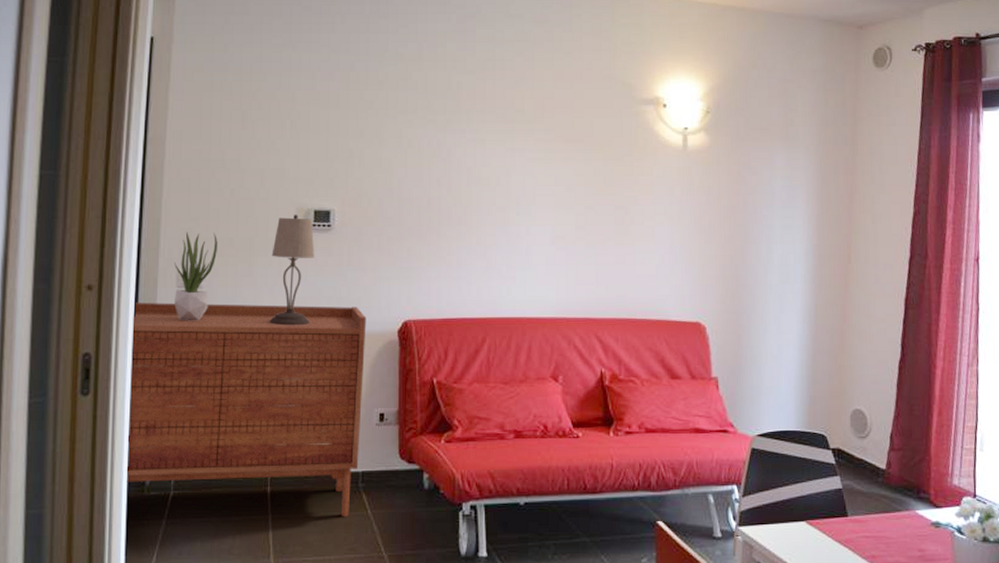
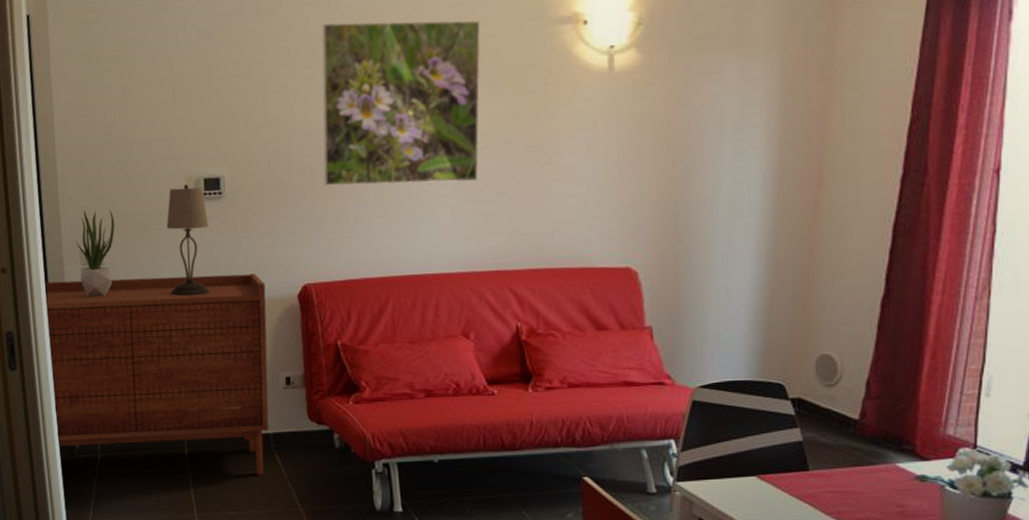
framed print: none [430,79,577,234] -> present [321,20,480,186]

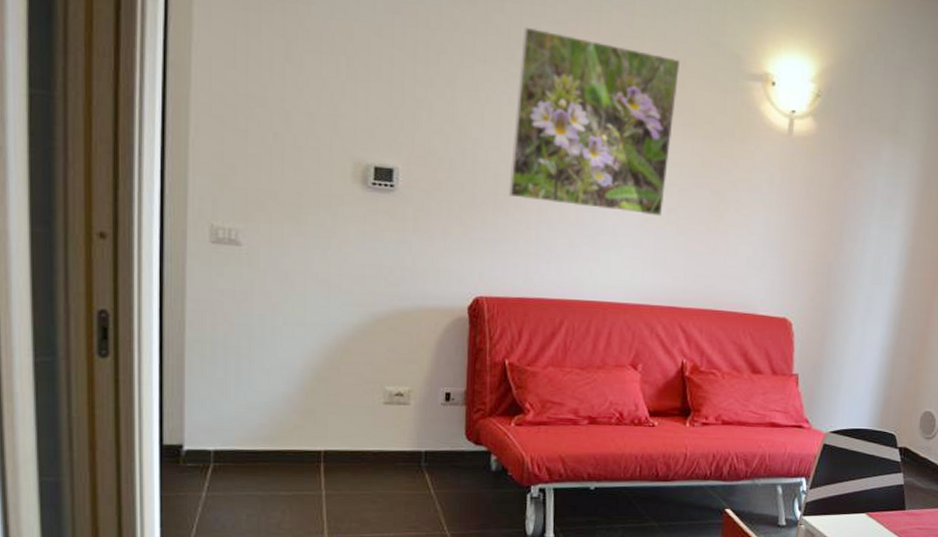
sideboard: present [46,273,269,475] -> none [159,257,433,495]
potted plant: present [76,209,115,297] -> none [207,179,259,283]
table lamp: present [166,185,210,297] -> none [321,170,375,295]

